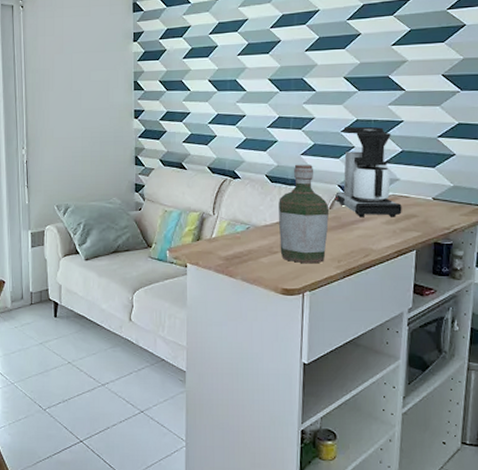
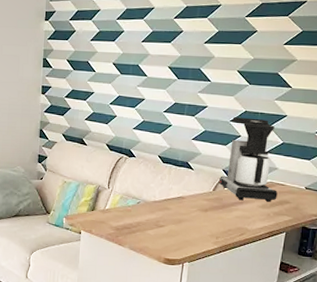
bottle: present [279,164,330,264] -> none [165,147,213,238]

